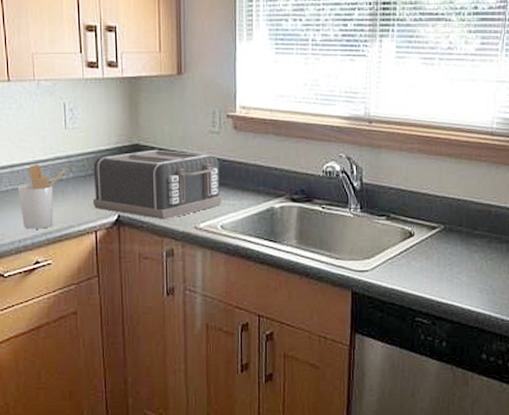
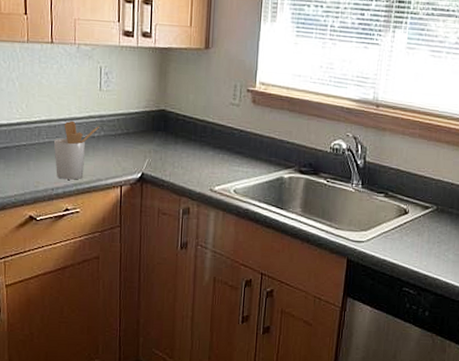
toaster: present [92,149,222,220] -> none [120,115,237,181]

